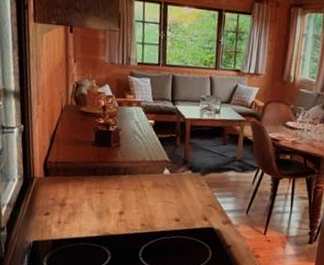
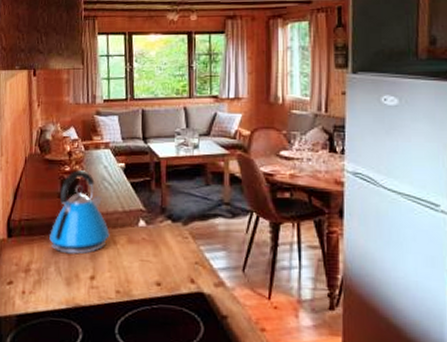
kettle: none [83,123,138,194] -> present [49,170,110,255]

